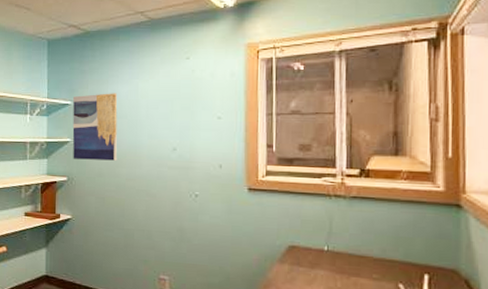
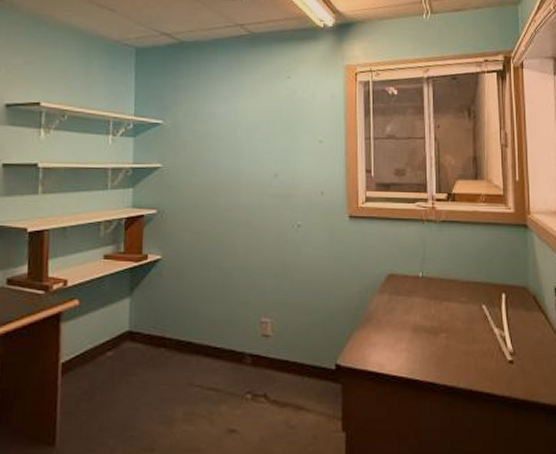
wall art: present [72,93,118,161] -> none [163,112,215,189]

